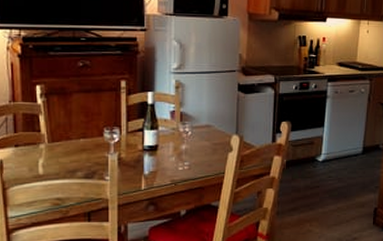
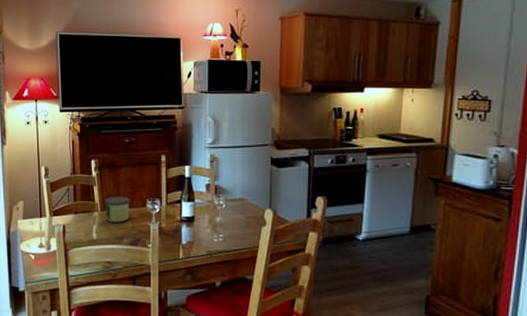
candle: none [53,126,84,155] -> present [105,196,130,223]

